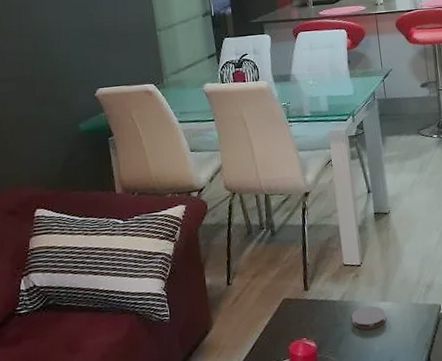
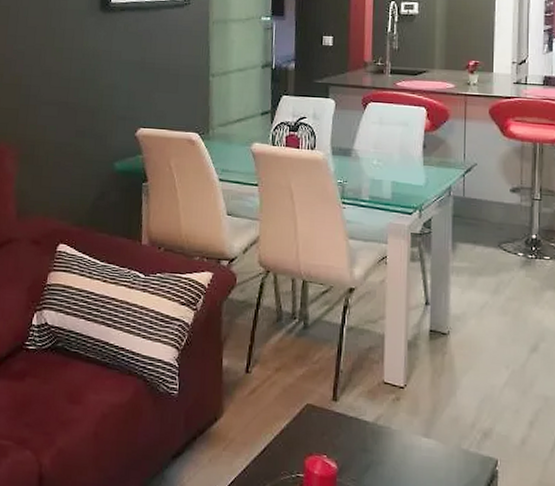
coaster: present [351,305,387,330] -> none [383,437,427,467]

